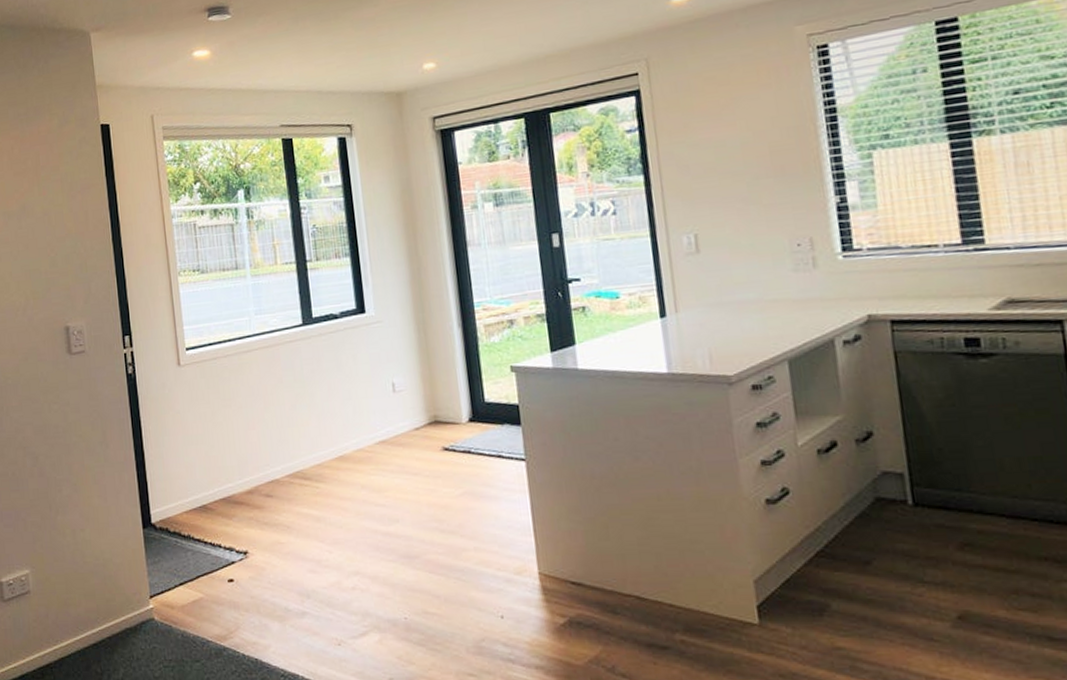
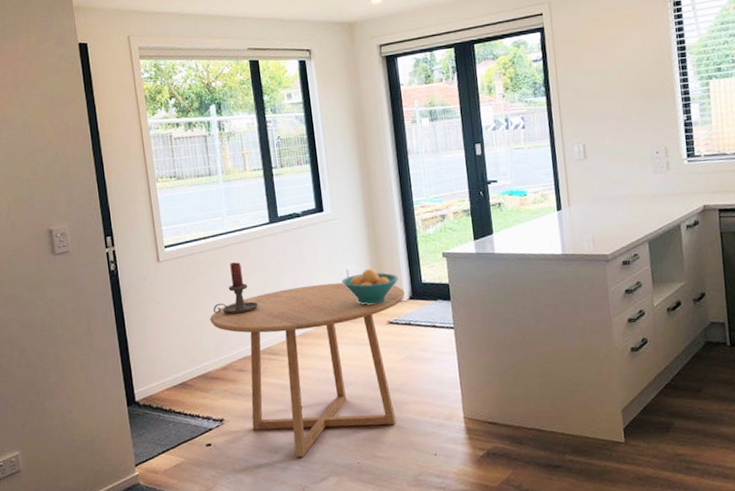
dining table: none [234,397,464,605] -> present [210,282,405,457]
candle holder: none [237,369,290,430] -> present [213,262,259,315]
fruit bowl: none [386,382,455,426] -> present [342,268,398,305]

